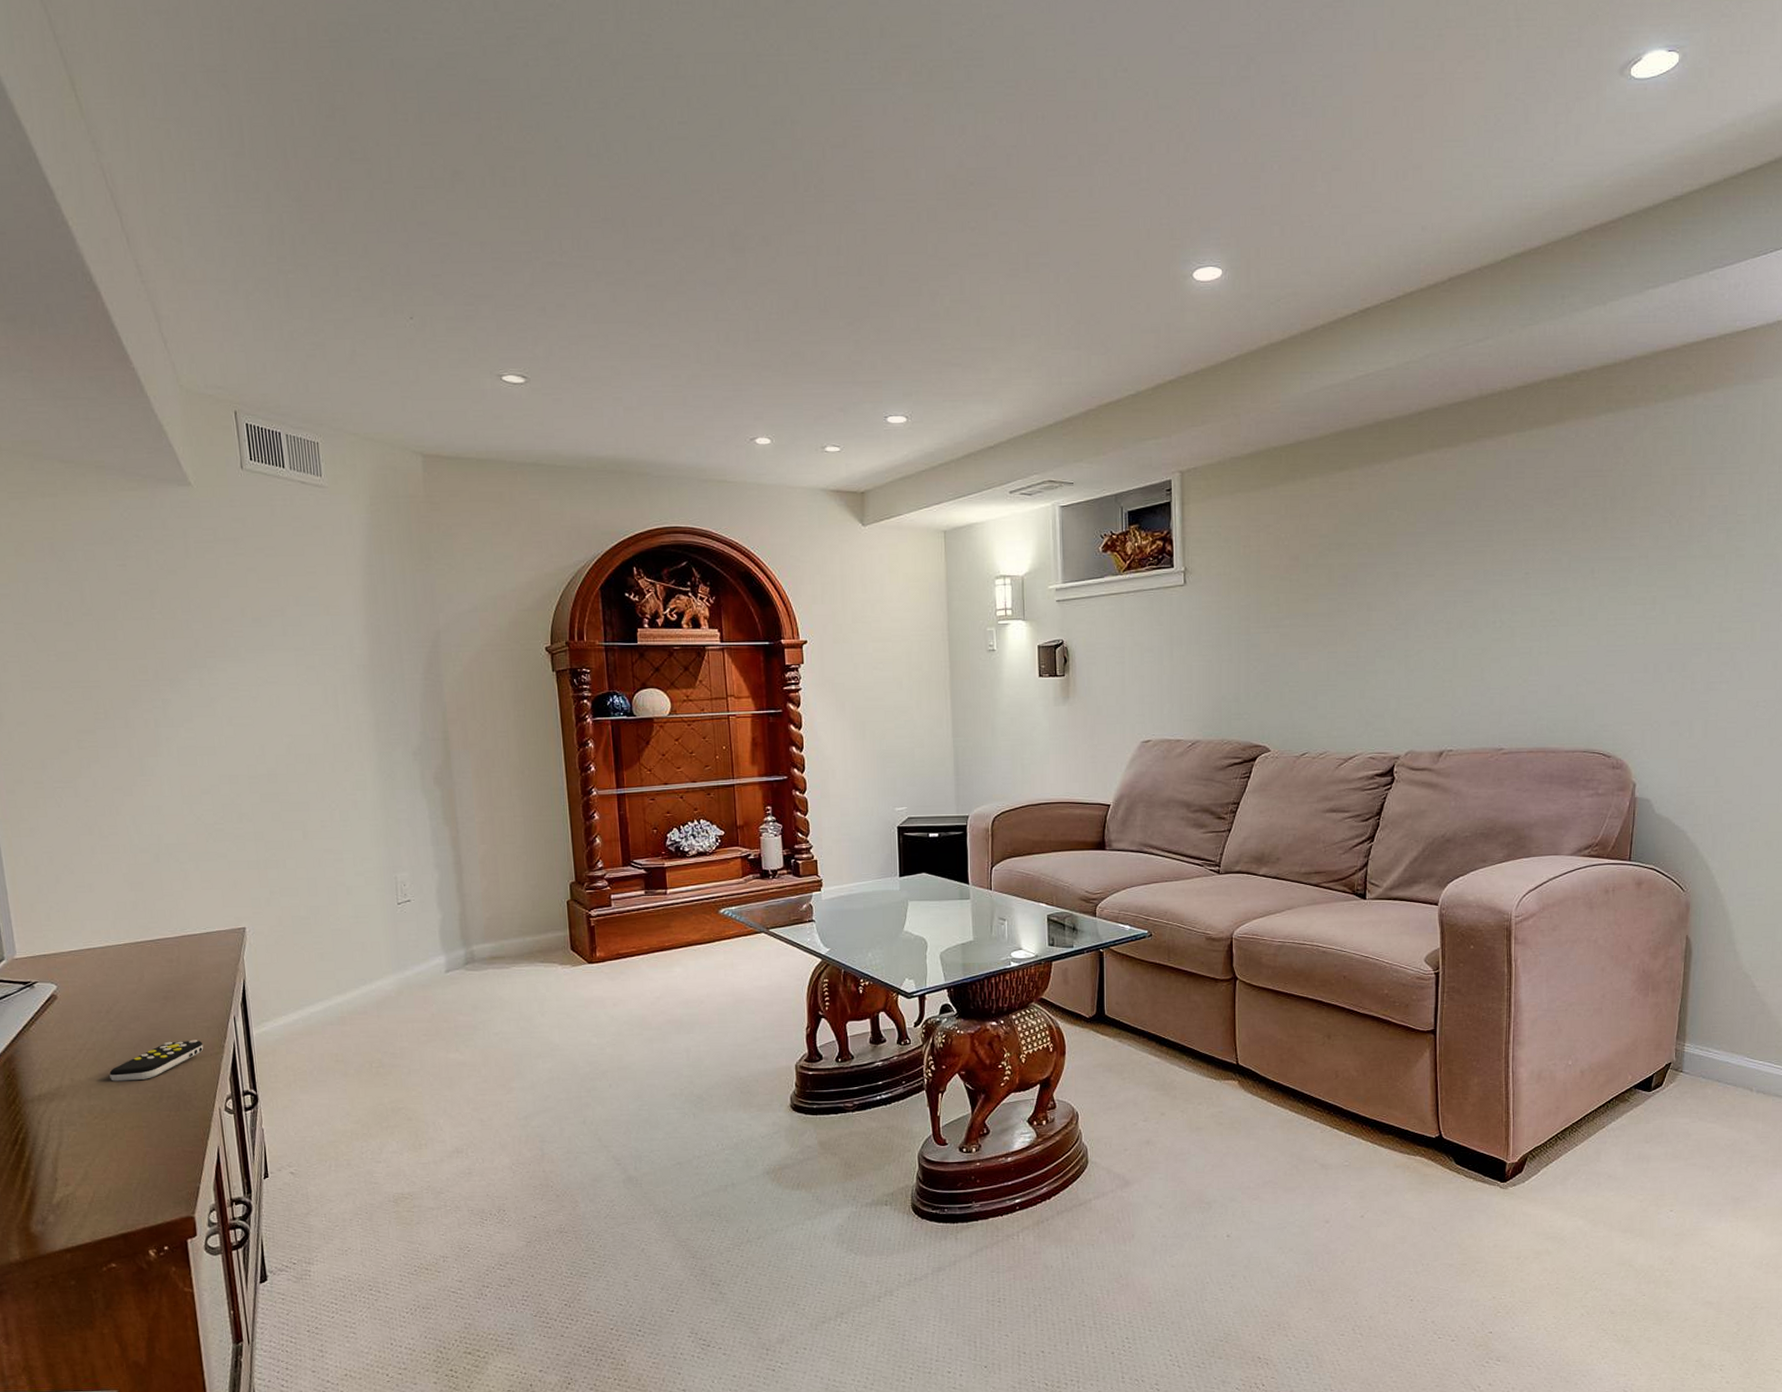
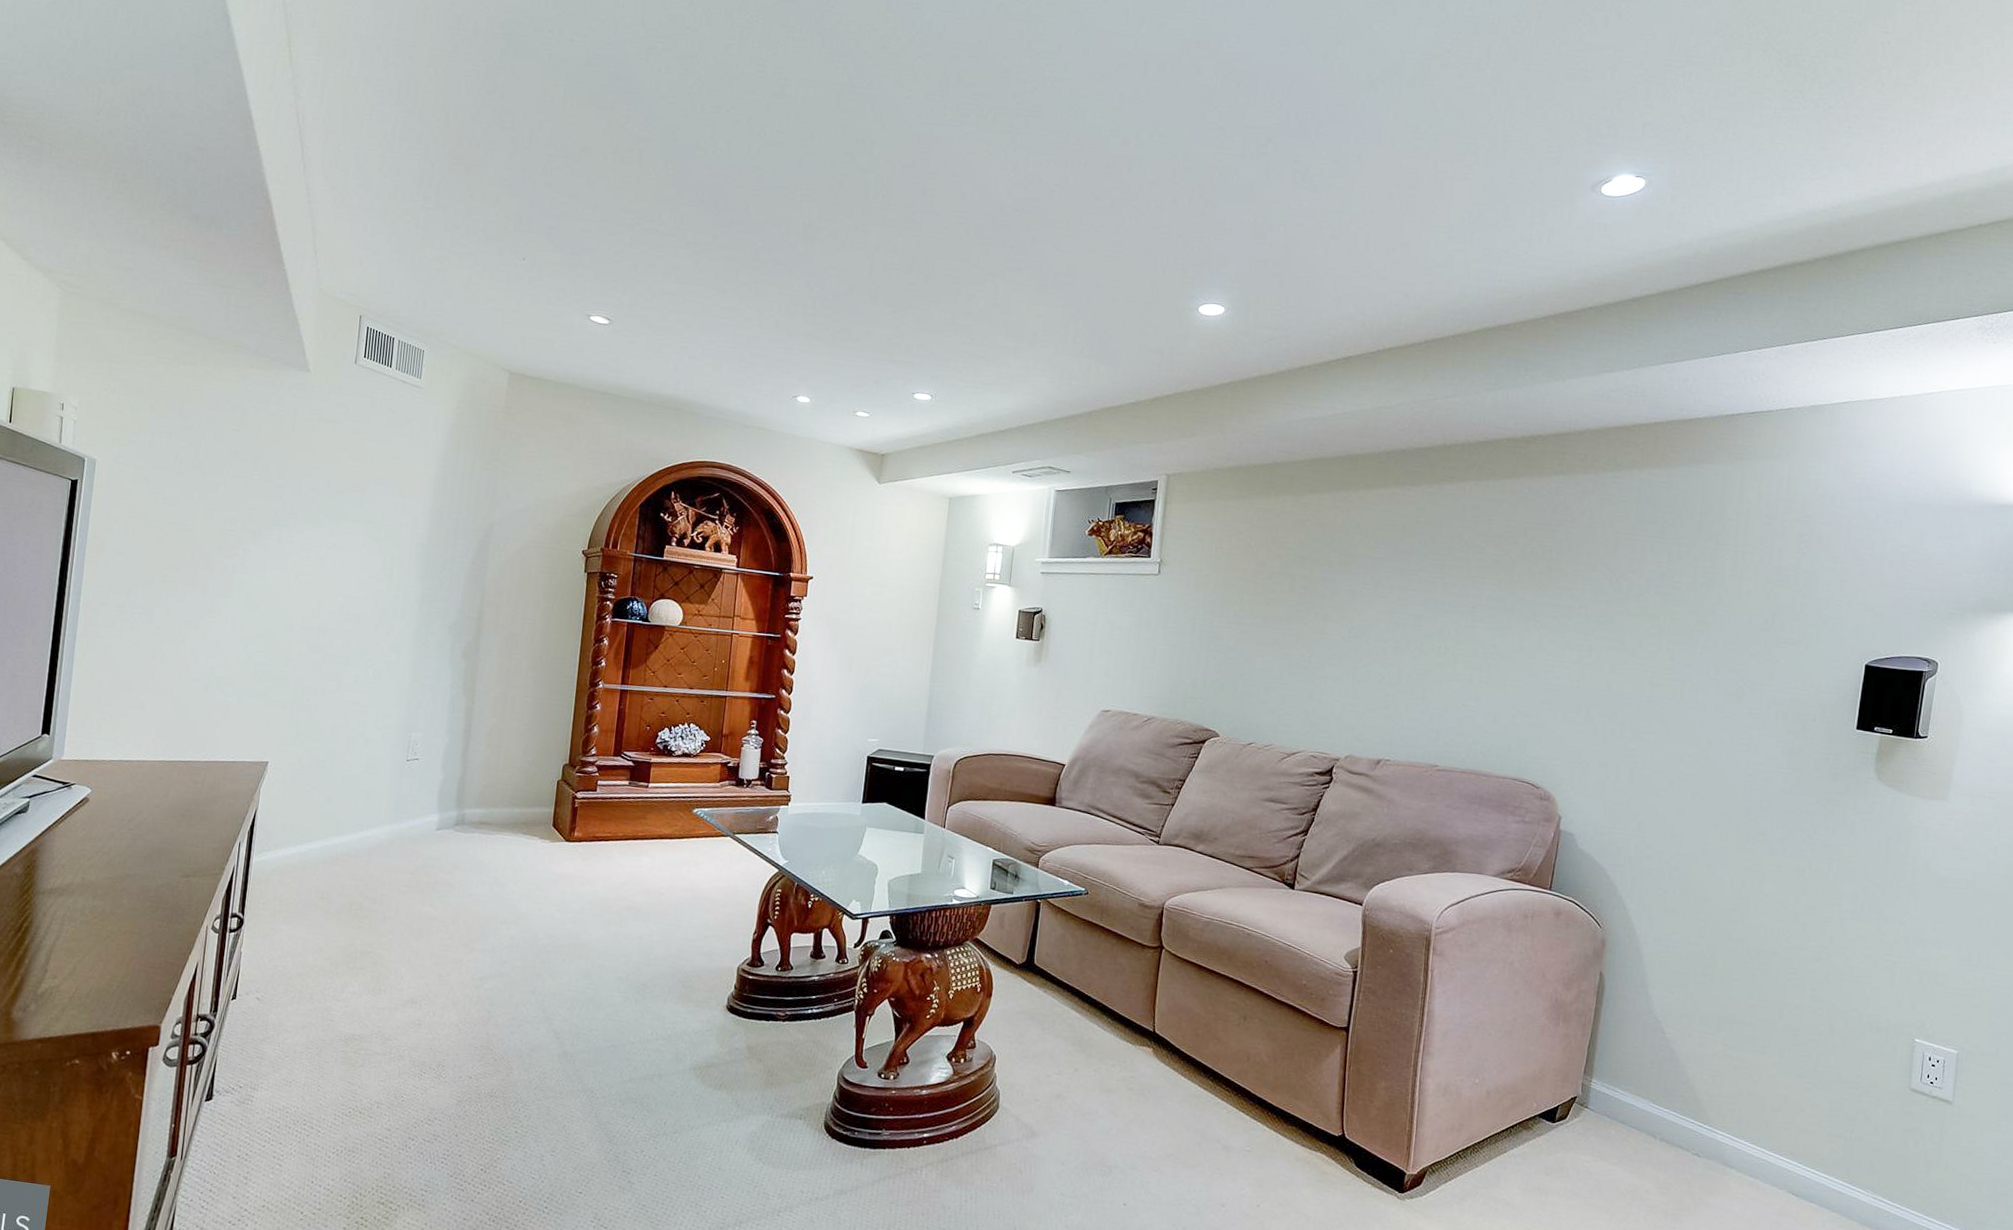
remote control: present [109,1039,204,1081] -> none [117,856,207,889]

